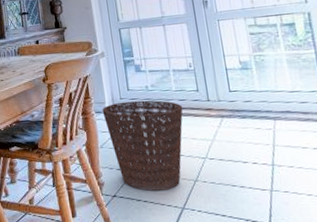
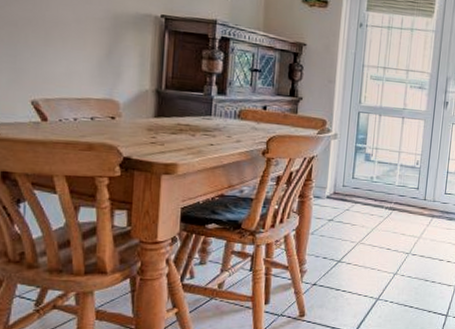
basket: present [102,100,183,191] -> none [321,189,401,281]

